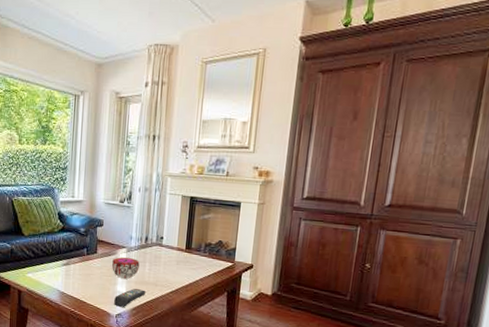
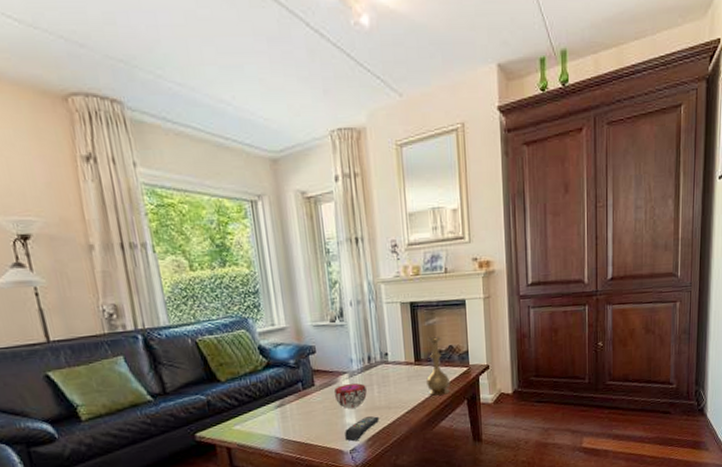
vase: none [192,230,214,283] -> present [426,337,450,396]

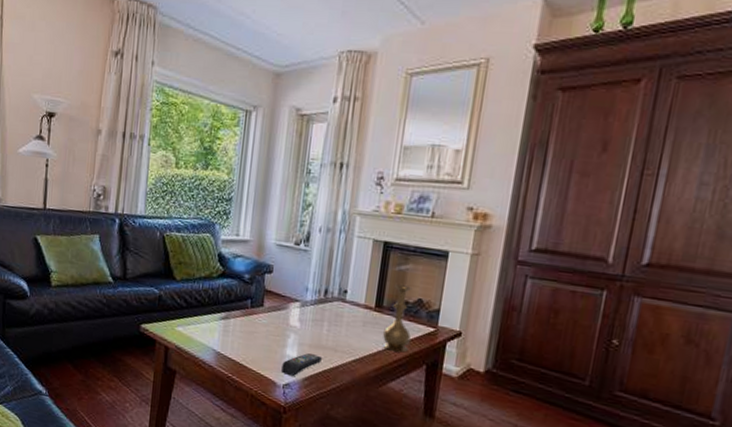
decorative bowl: present [333,383,367,409] -> none [280,312,316,341]

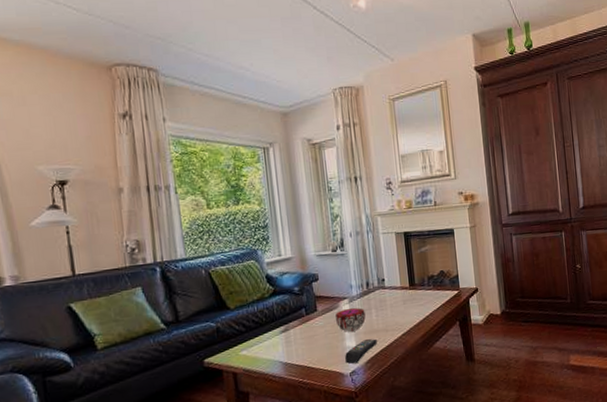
decorative bowl: none [280,312,316,341] -> present [334,308,366,332]
vase: present [382,284,413,353] -> none [419,263,443,318]

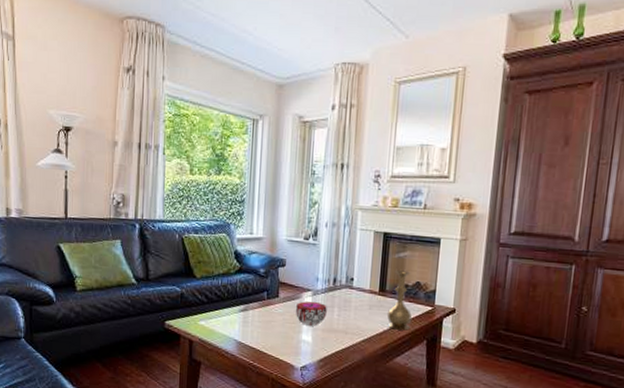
remote control: present [345,339,377,364] -> none [298,337,334,360]
vase: none [419,263,443,318] -> present [387,270,412,330]

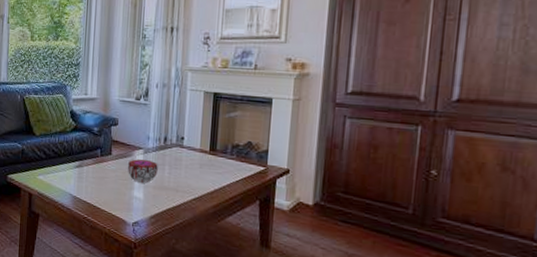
vase: present [387,270,412,330] -> none [218,130,243,190]

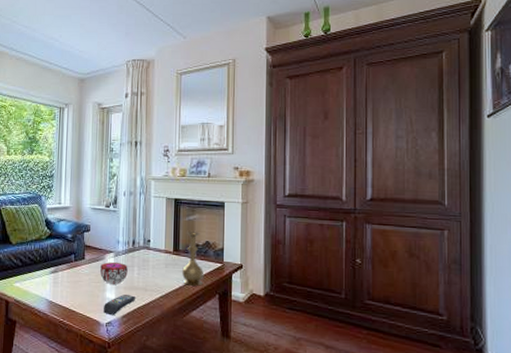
remote control: none [130,194,165,216] -> present [104,295,135,316]
vase: none [218,130,243,190] -> present [182,231,203,286]

